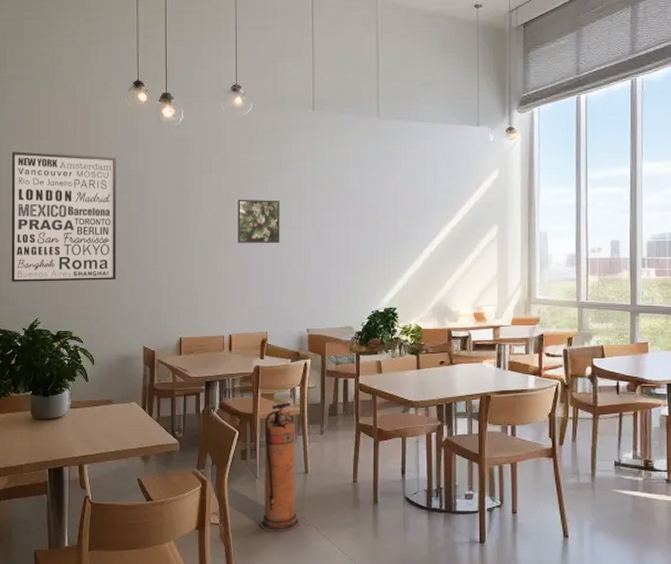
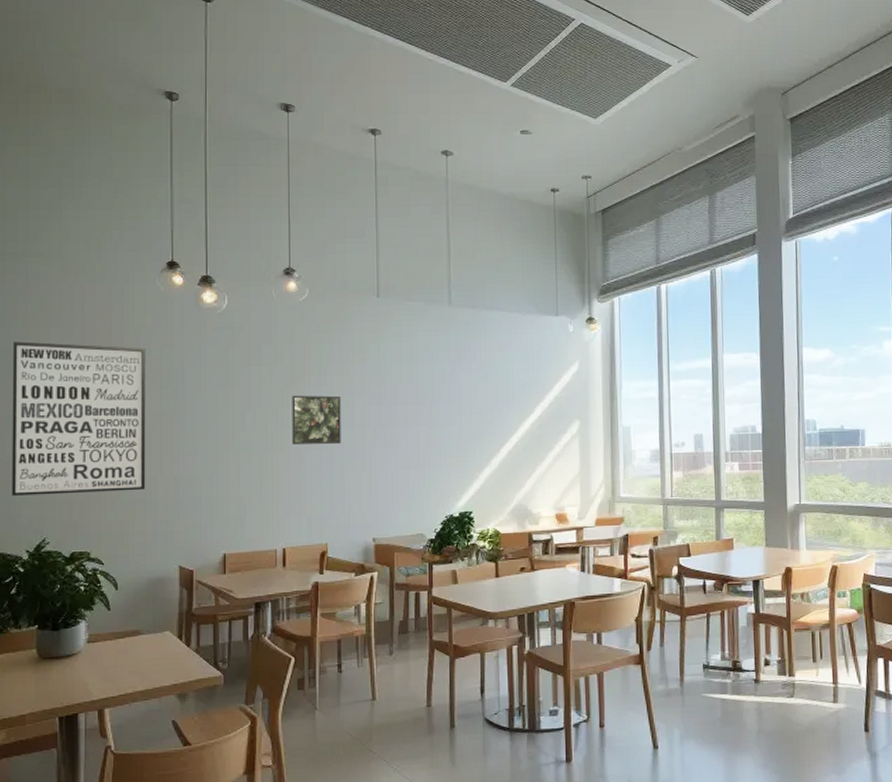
fire extinguisher: present [260,402,299,533] -> none [320,621,366,771]

